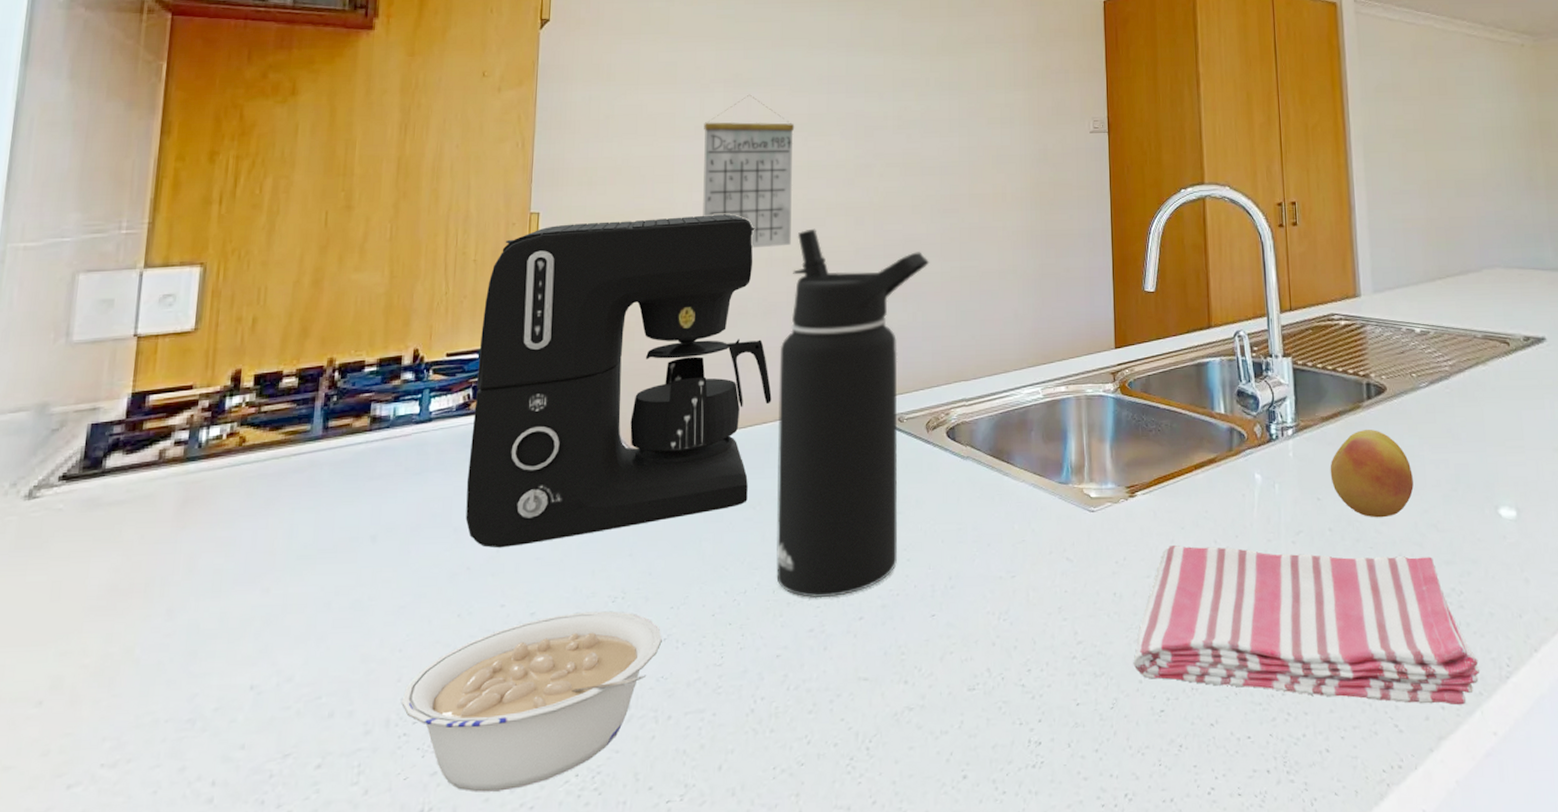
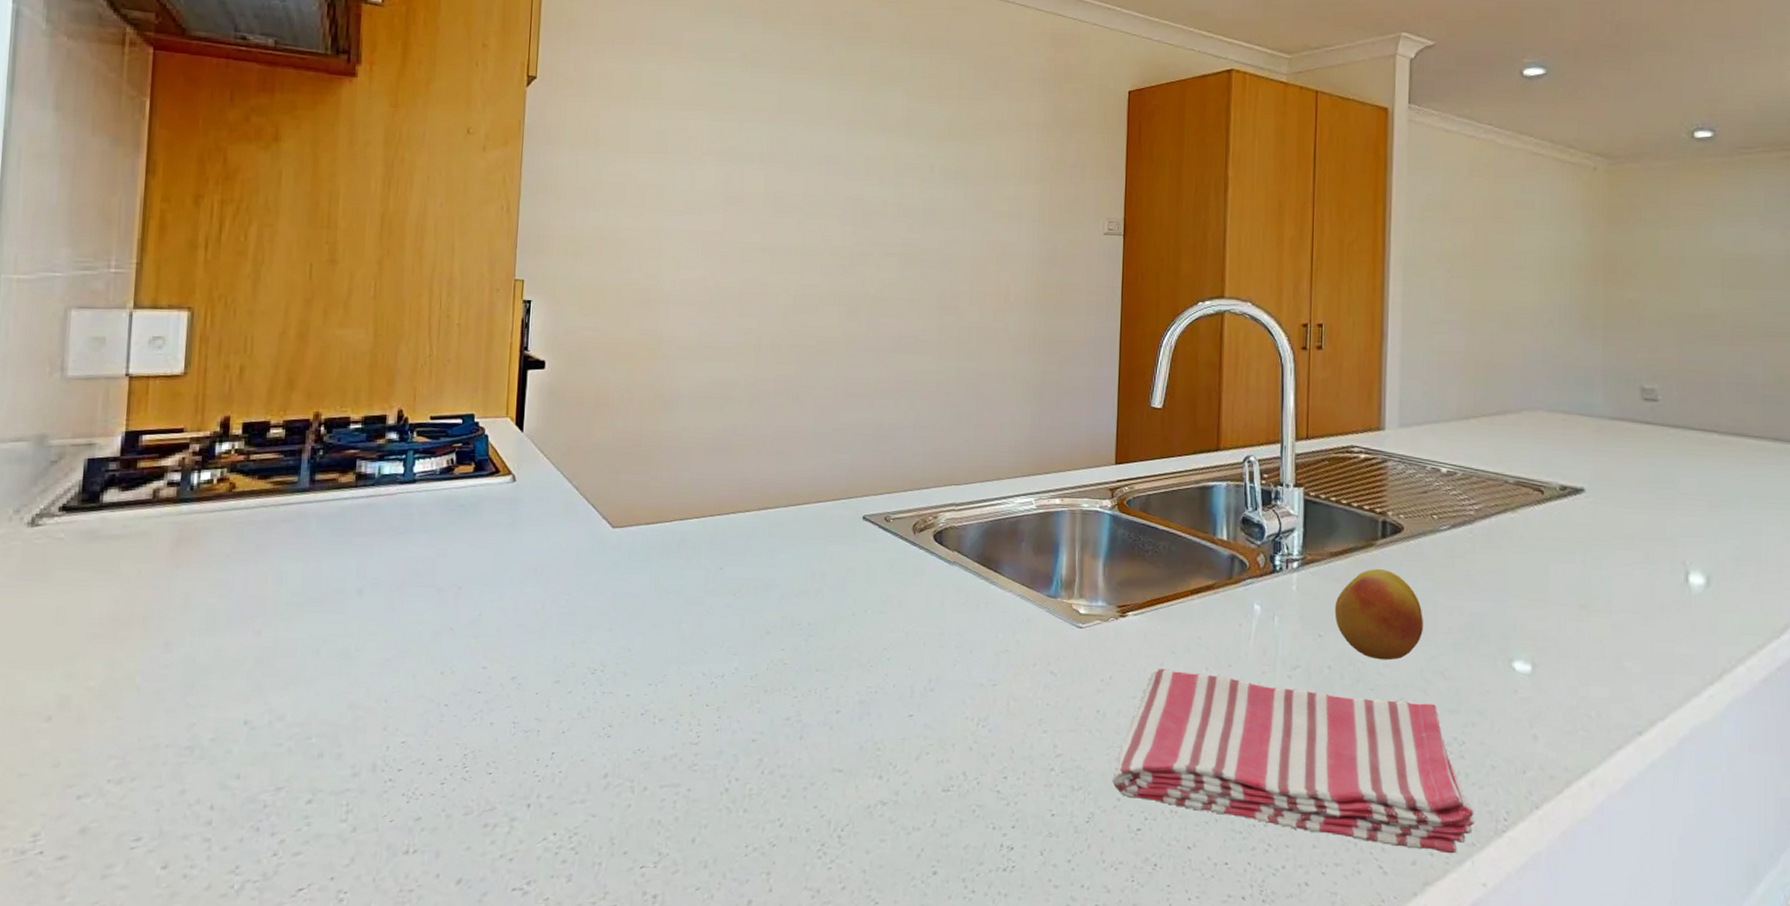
legume: present [401,611,662,792] -> none [387,680,640,842]
coffee maker: present [465,214,772,548] -> none [449,293,756,612]
calendar: present [703,94,795,248] -> none [691,169,790,333]
water bottle: present [776,228,930,599] -> none [754,316,925,689]

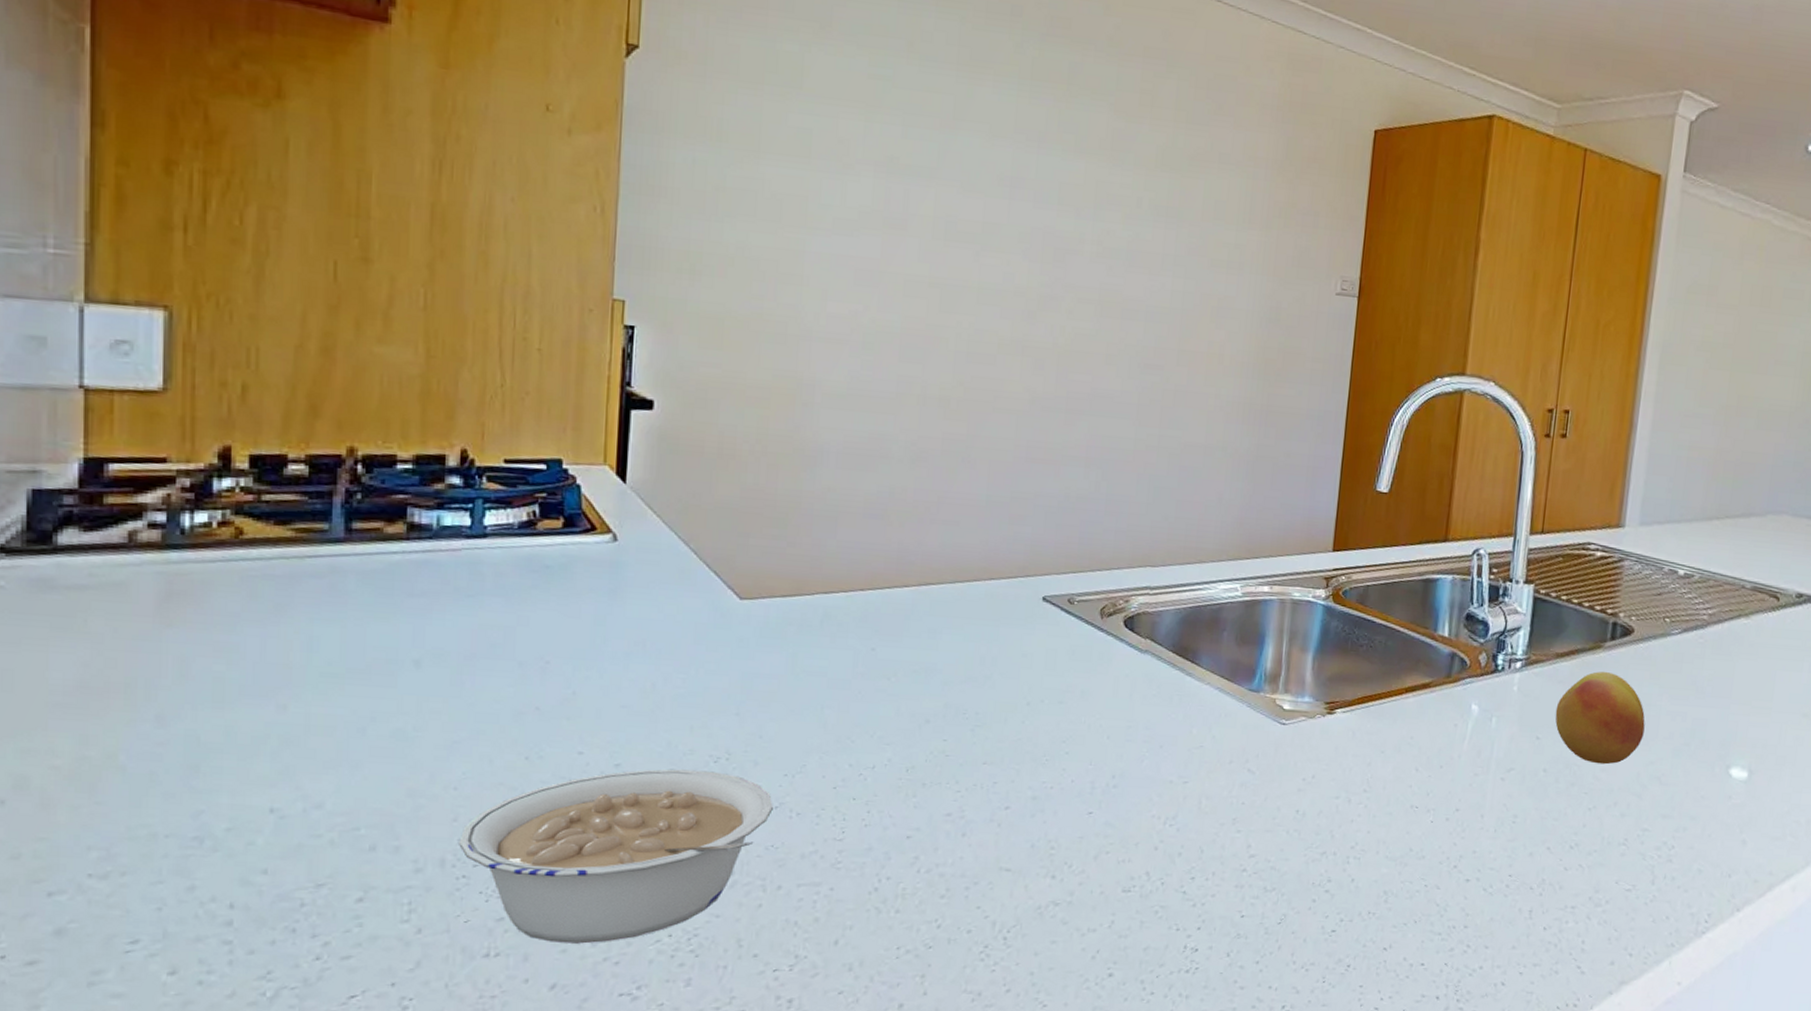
legume: none [387,680,640,842] -> present [459,769,773,944]
dish towel: present [1112,668,1474,854] -> none [1308,768,1677,954]

